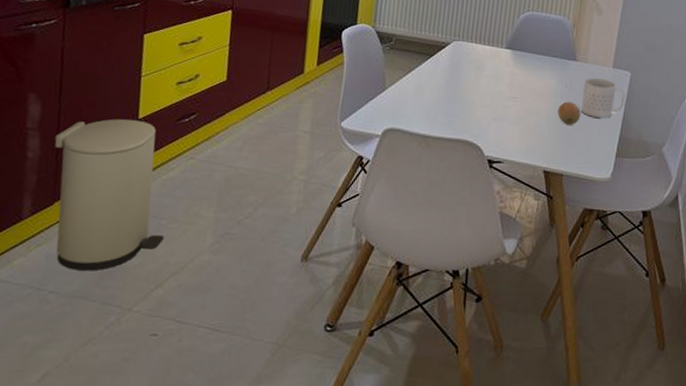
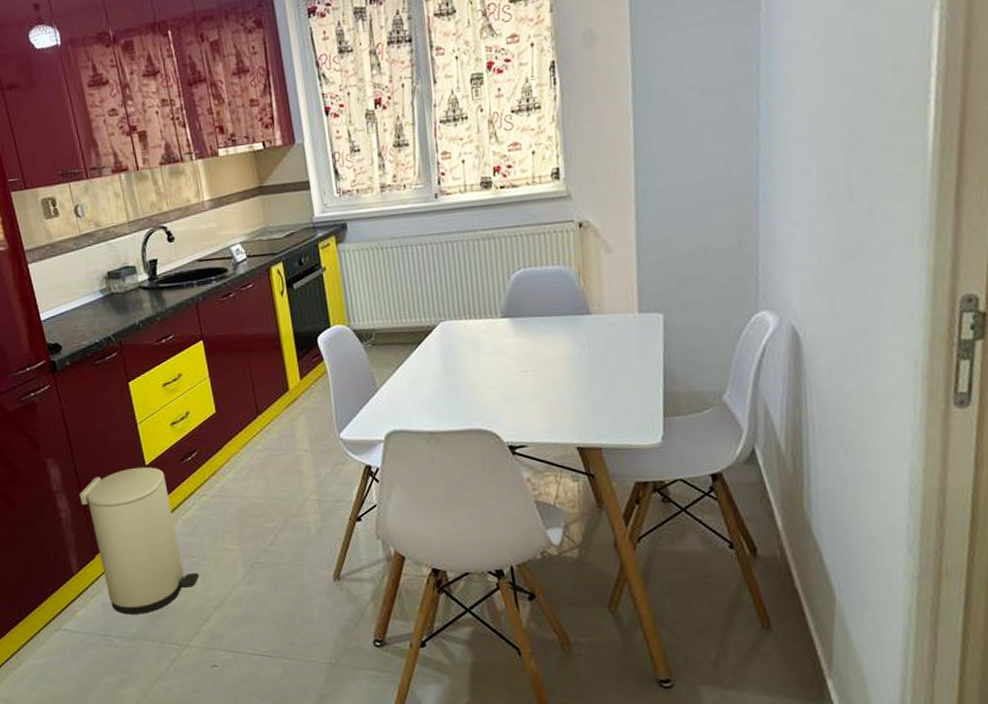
fruit: present [557,101,581,125] -> none [580,363,610,391]
mug: present [581,77,626,118] -> none [606,328,662,376]

